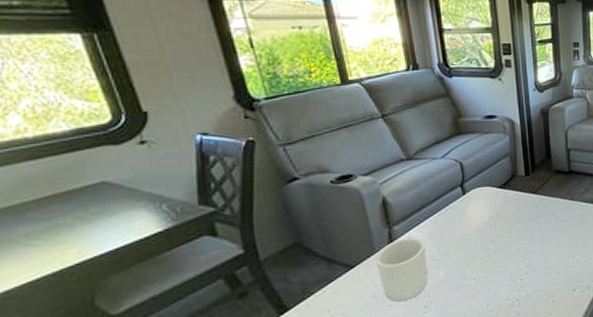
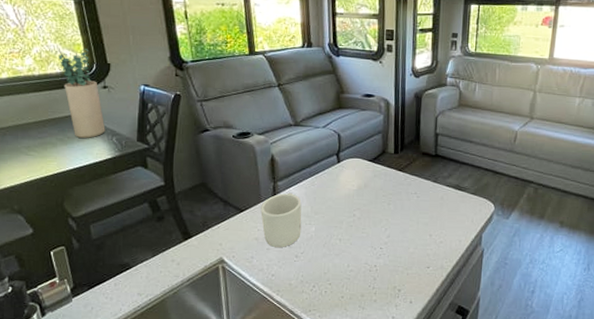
vase: none [61,90,150,213] -> present [58,44,106,139]

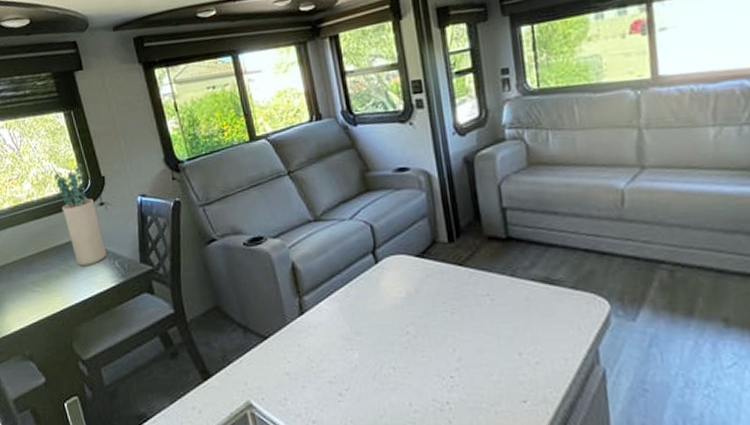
mug: present [261,192,302,248] -> none [287,309,342,385]

